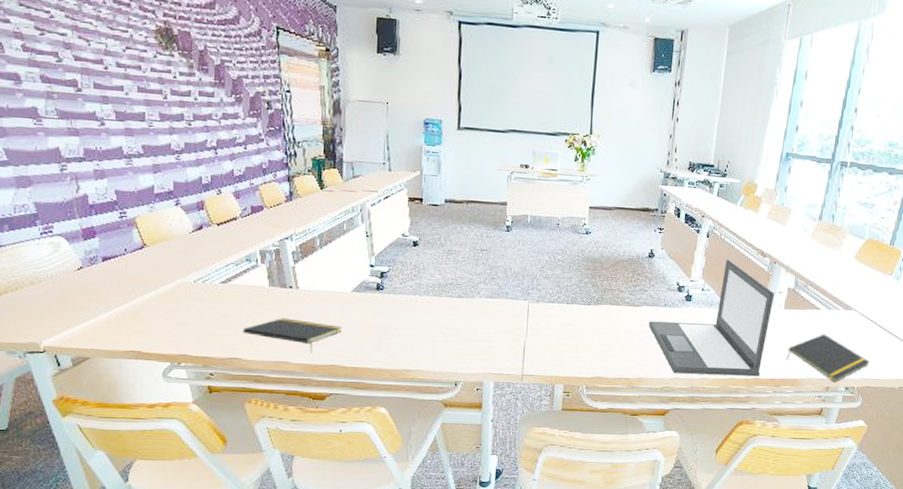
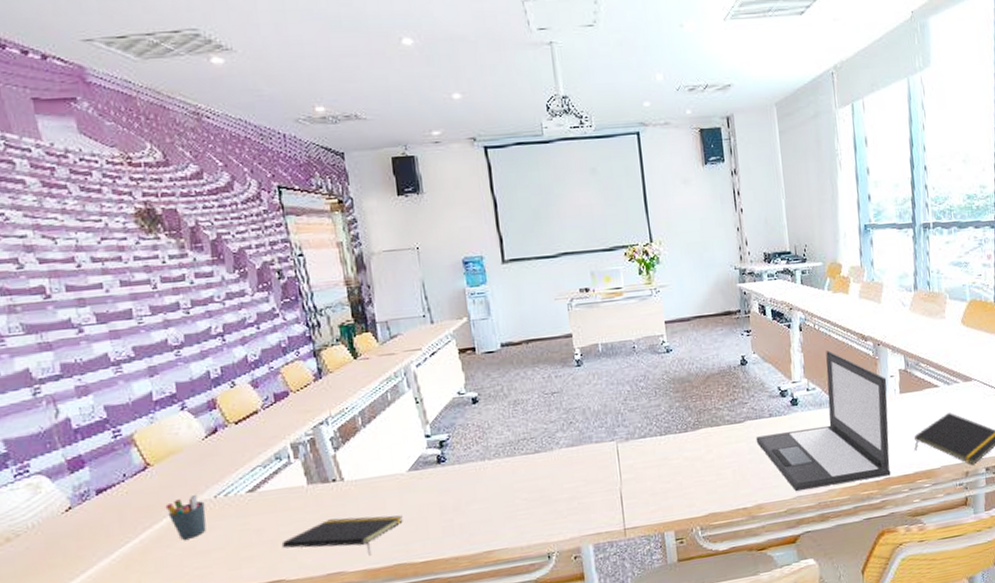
pen holder: none [155,276,186,311] -> present [165,494,207,540]

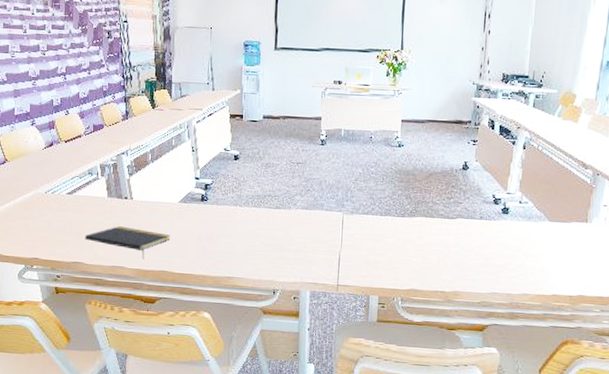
pen holder: present [165,494,207,540] -> none [13,187,39,219]
laptop: present [755,350,891,491] -> none [463,171,599,294]

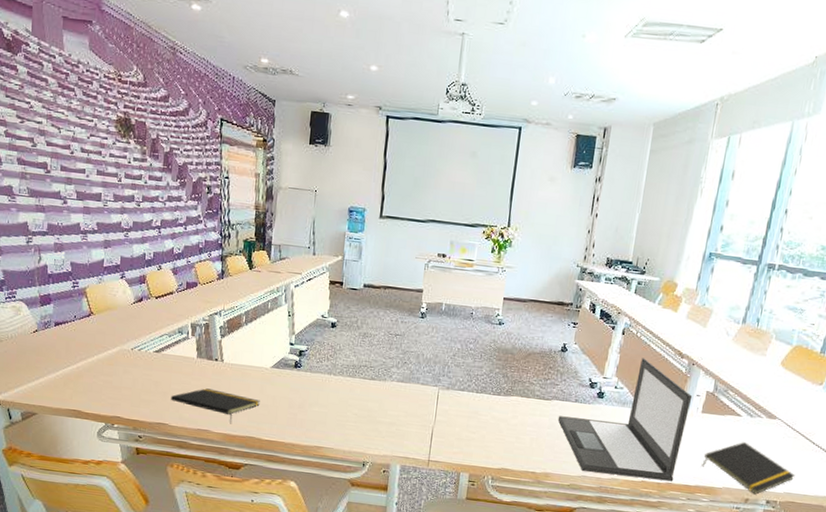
laptop: none [463,171,599,294] -> present [557,358,693,482]

